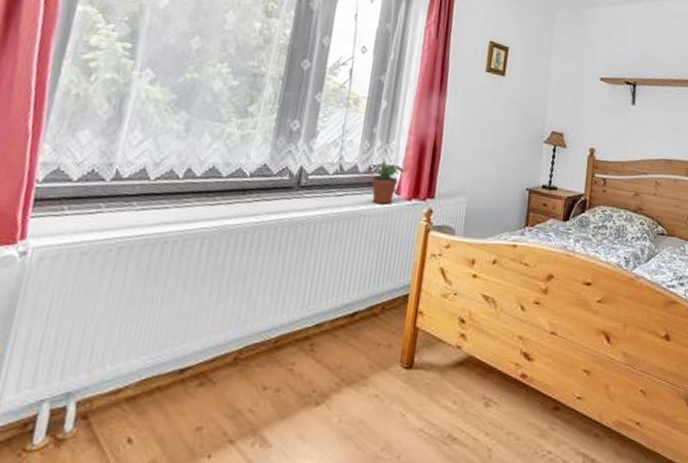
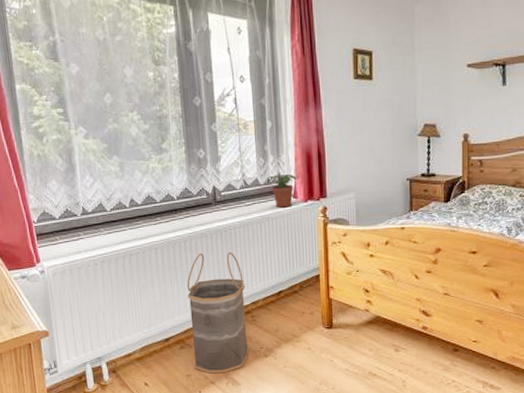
basket: none [211,251,312,428] -> present [187,251,249,374]

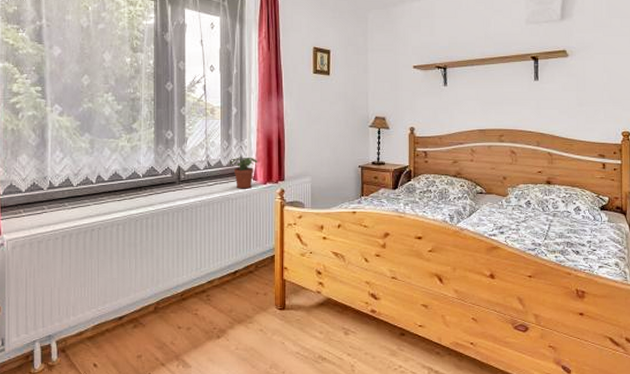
basket: present [187,251,249,374] -> none [145,230,202,355]

